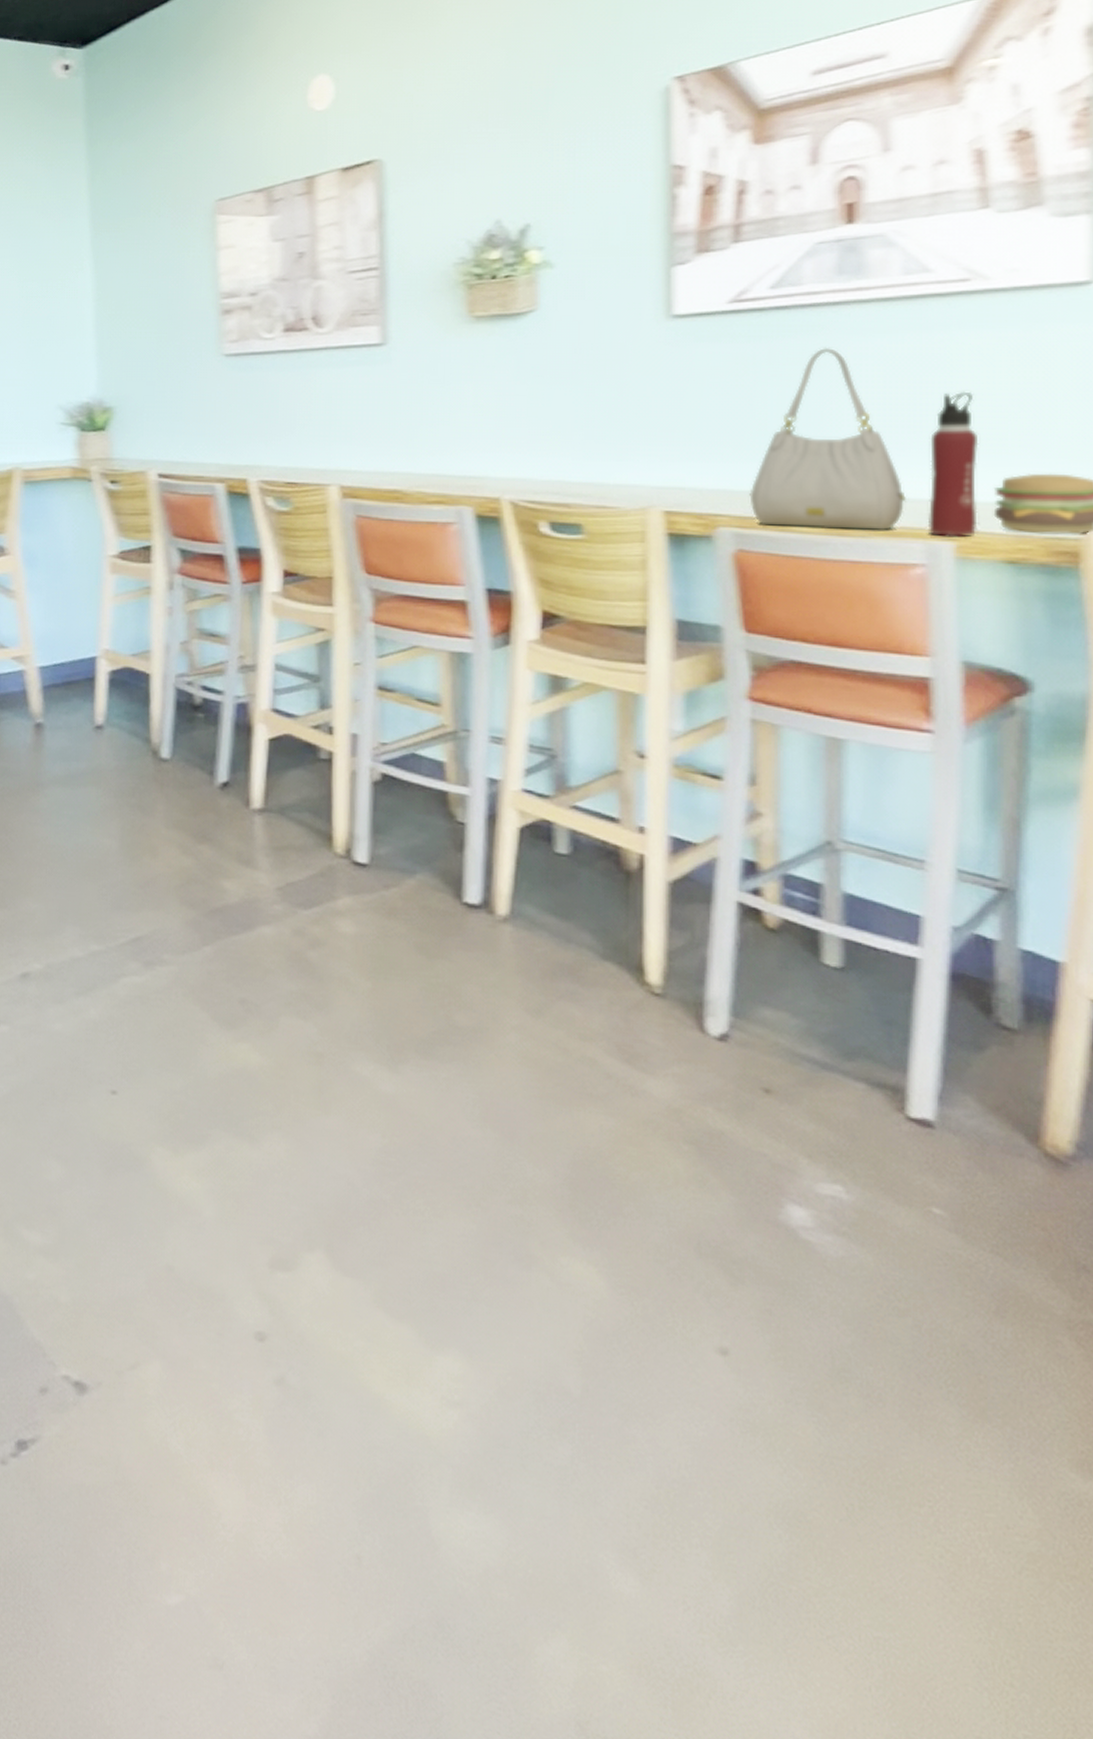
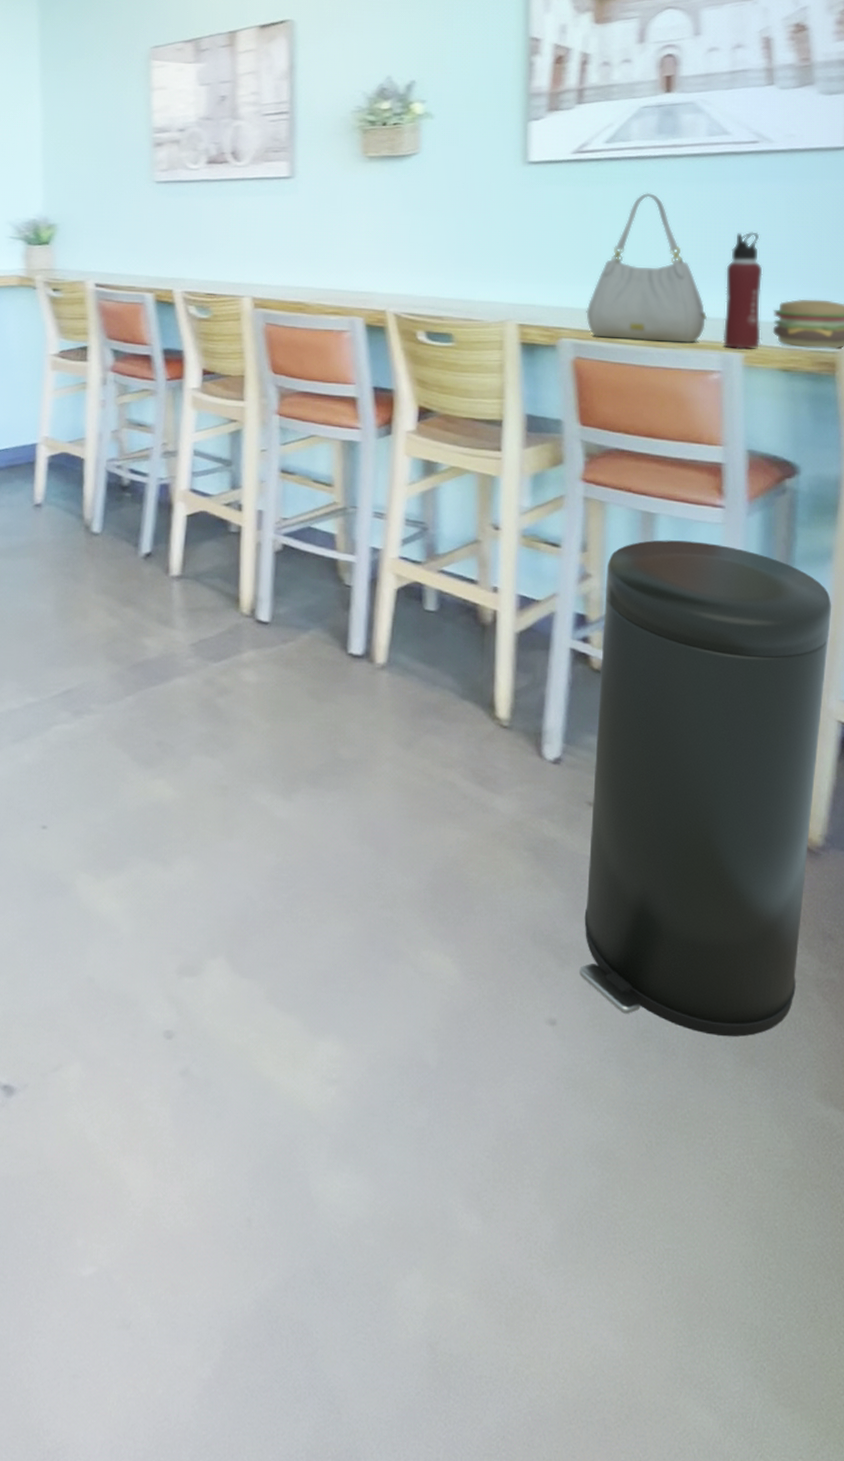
pedal bin: none [757,771,1080,1385] -> present [579,540,832,1037]

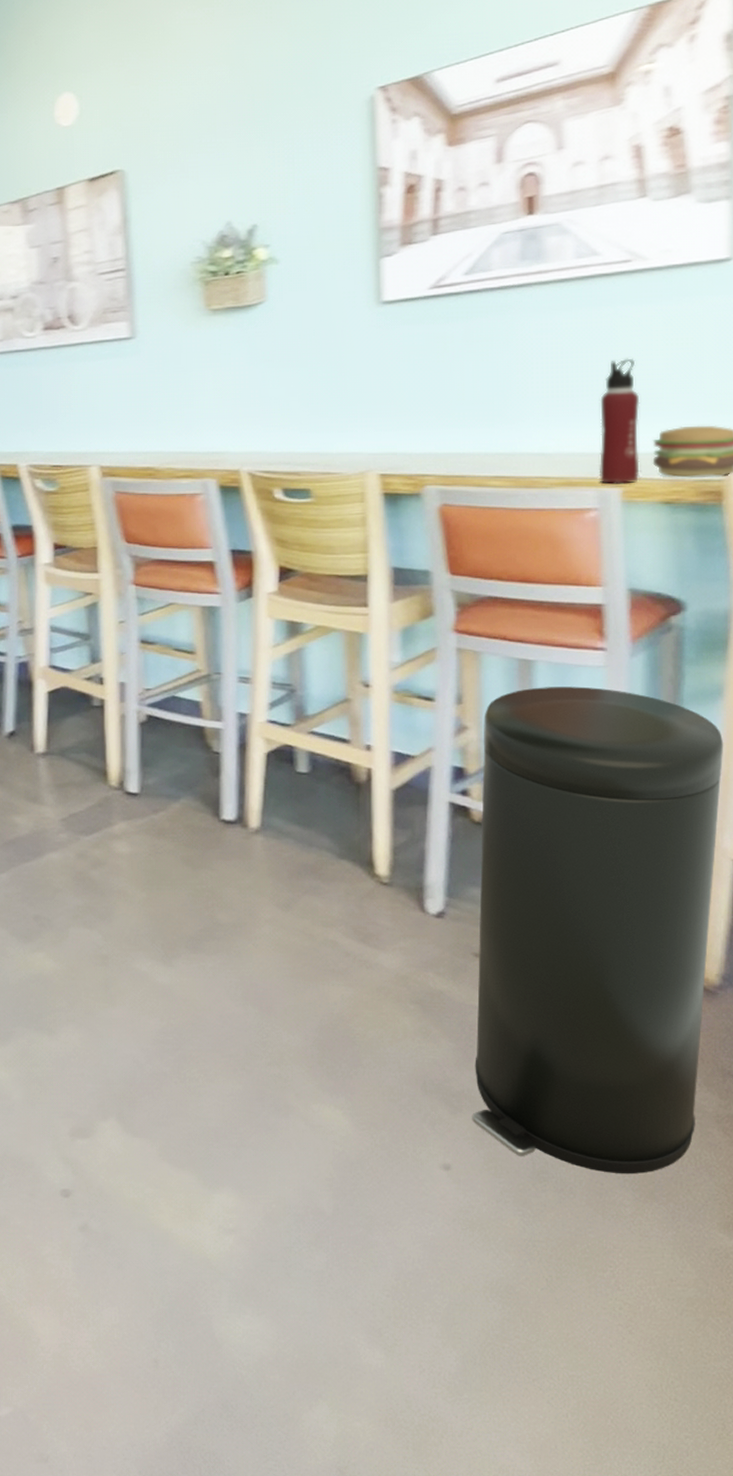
handbag: present [586,192,708,343] -> none [451,324,582,482]

